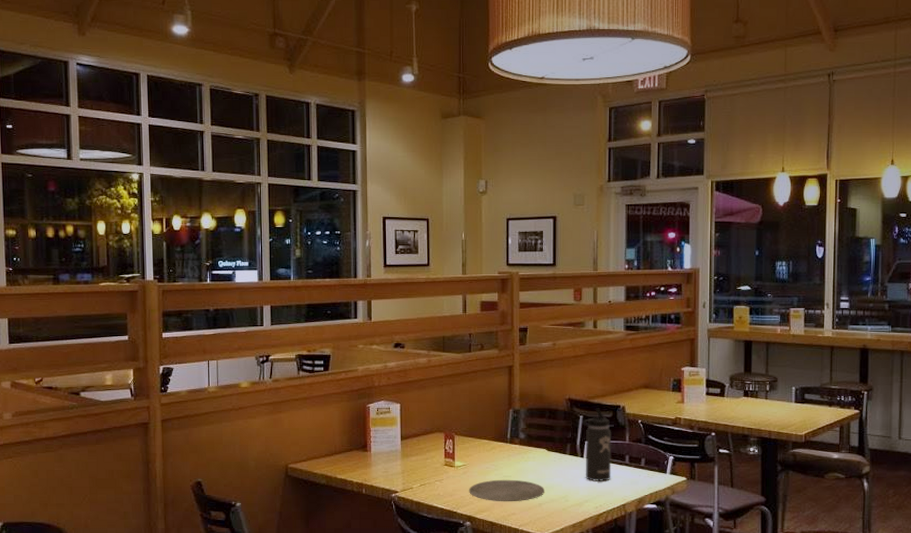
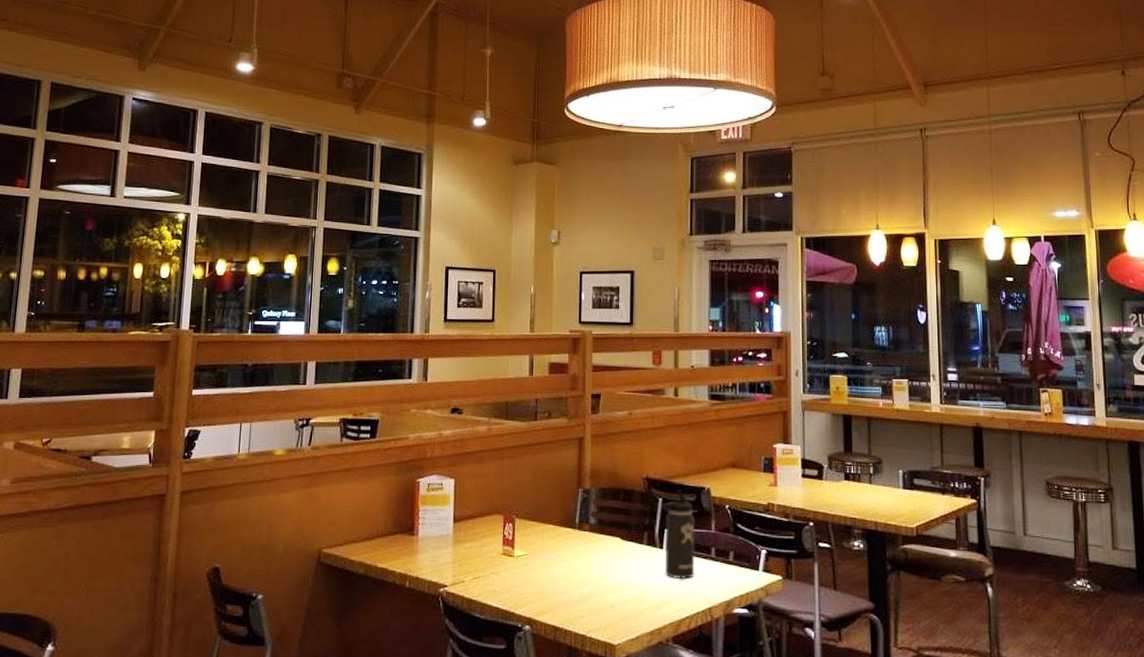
plate: present [469,479,544,502] -> none [530,573,617,602]

